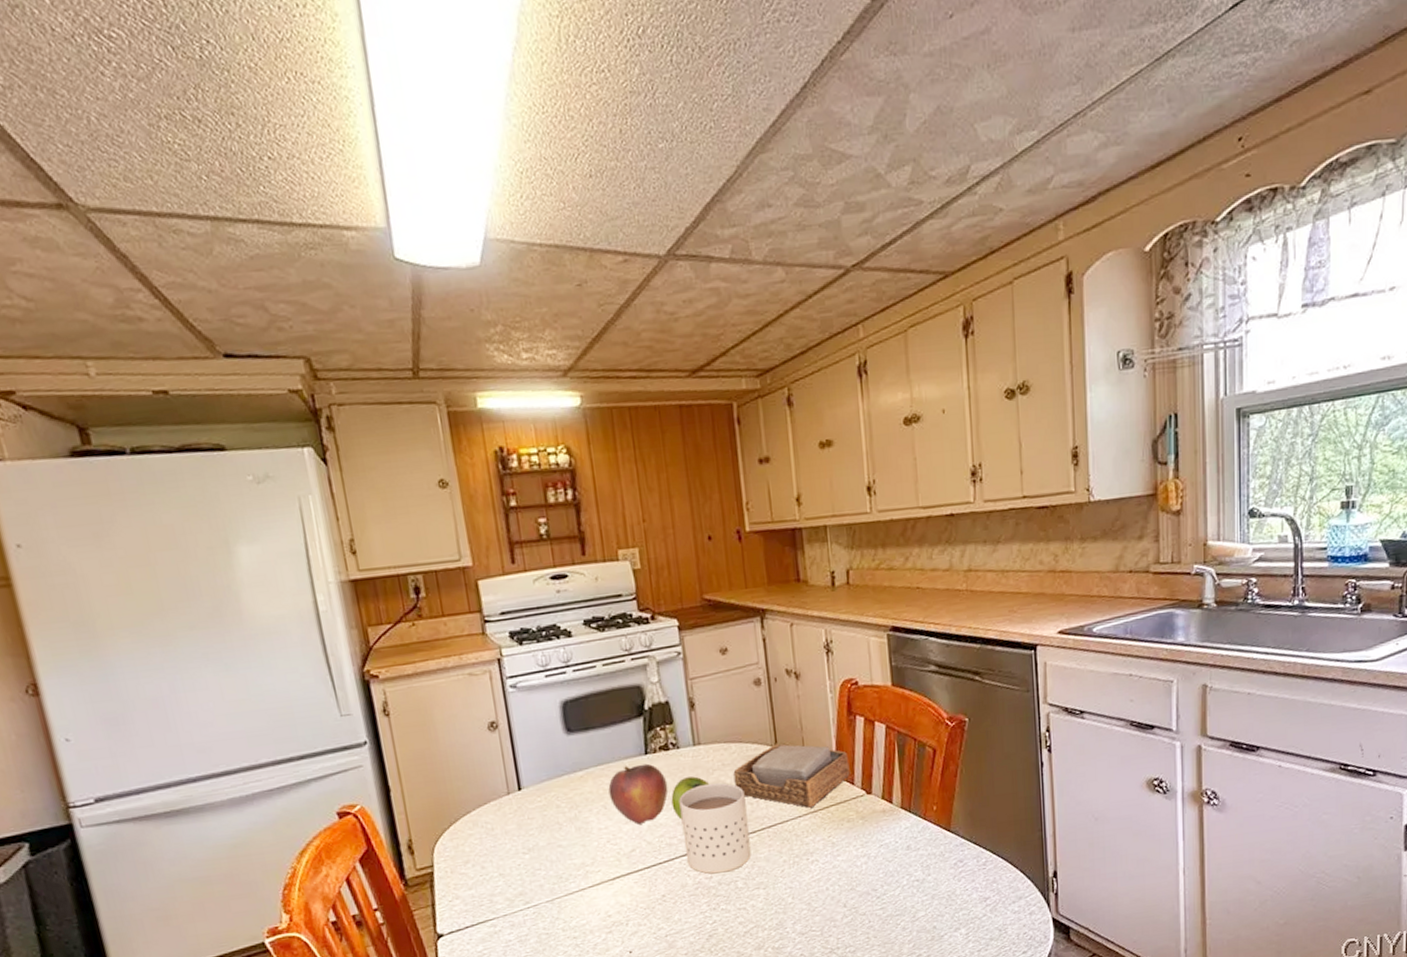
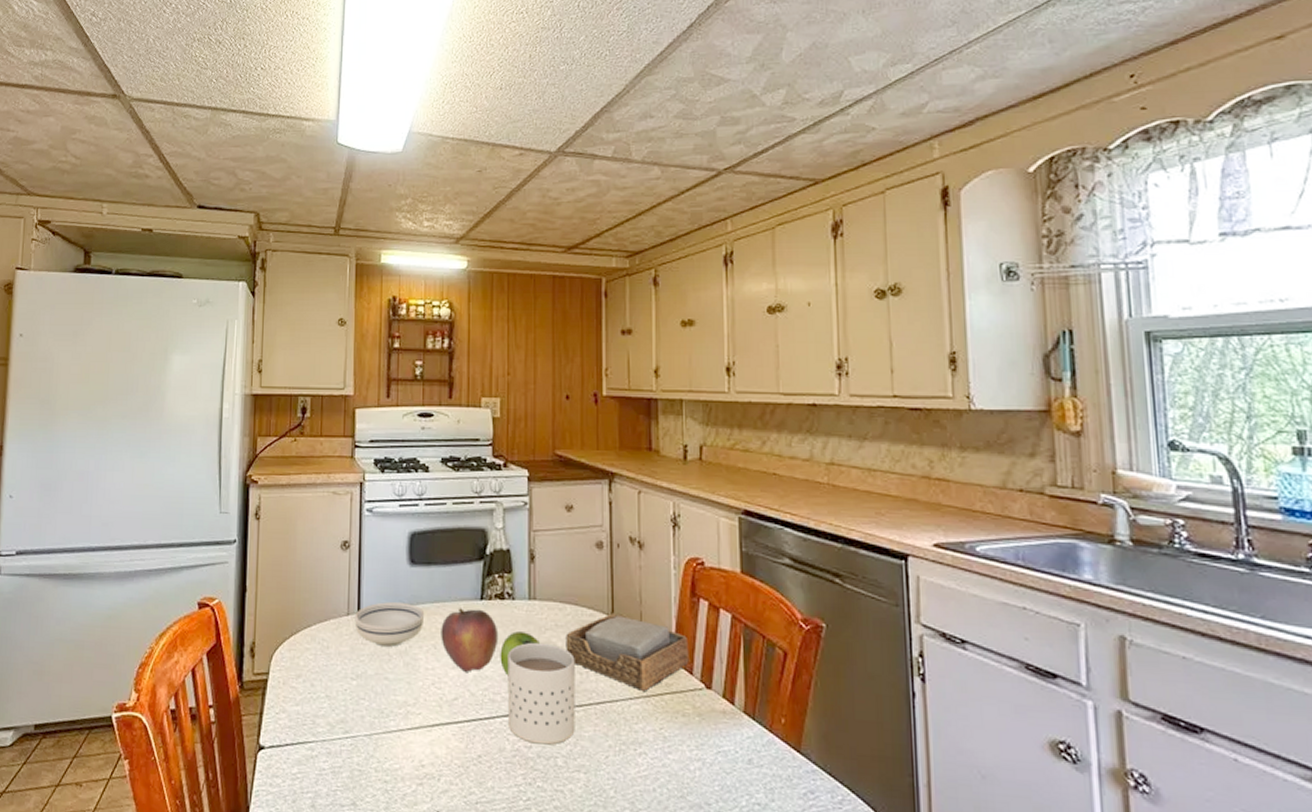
bowl: none [516,771,590,817] -> present [354,601,425,647]

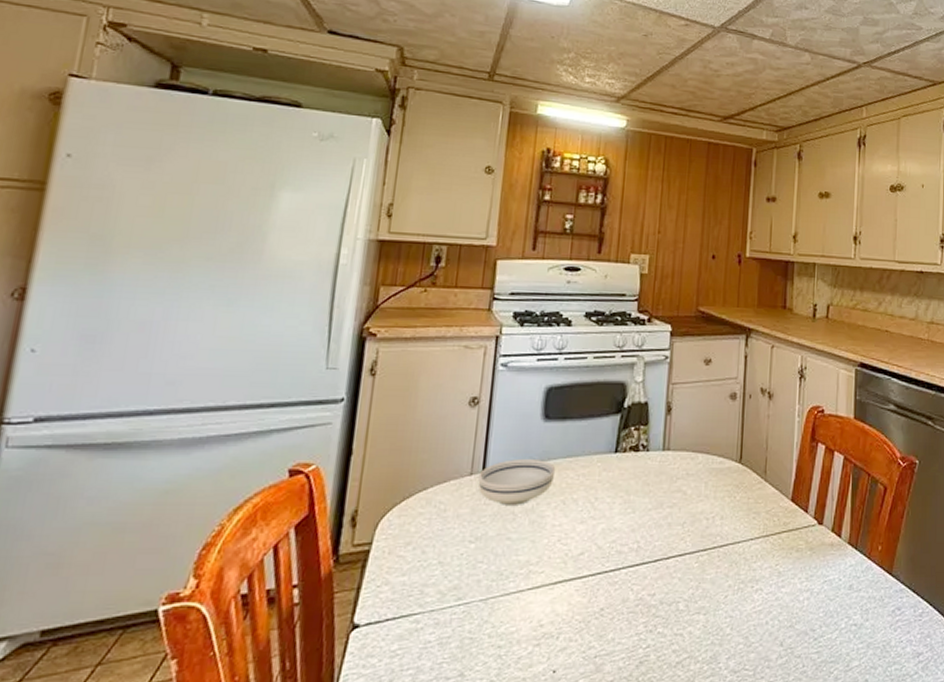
fruit: present [441,608,499,672] -> none [571,462,631,526]
fruit: present [500,631,541,676] -> none [630,482,672,527]
mug: present [507,642,575,745] -> none [633,491,703,591]
napkin holder: present [566,614,689,691] -> none [694,460,806,531]

